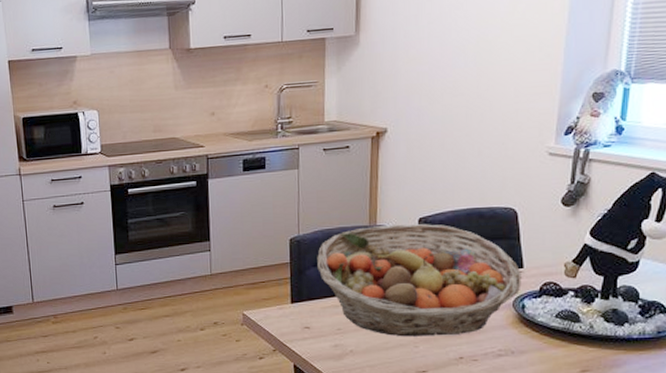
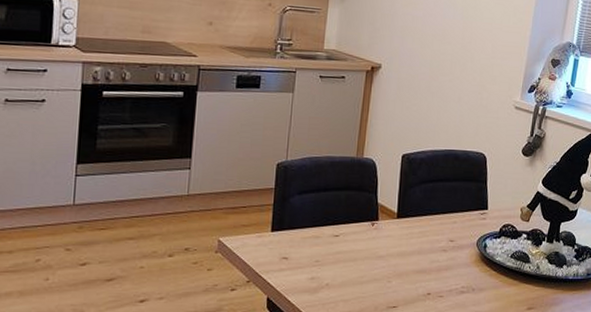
fruit basket: present [317,223,522,337] -> none [302,157,486,272]

